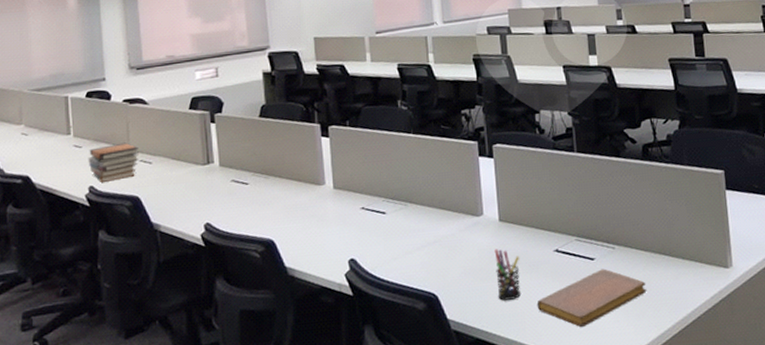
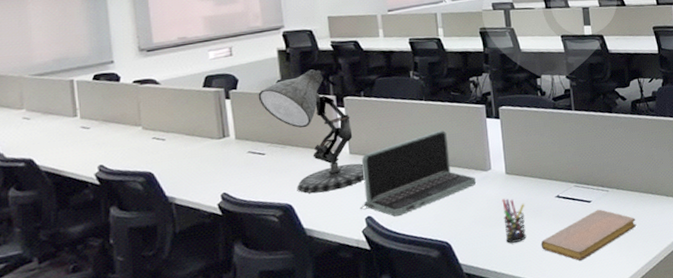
book stack: present [88,142,139,182] -> none [96,121,151,161]
desk lamp: none [242,94,349,230] -> present [258,69,365,194]
laptop: none [343,167,466,261] -> present [360,130,476,217]

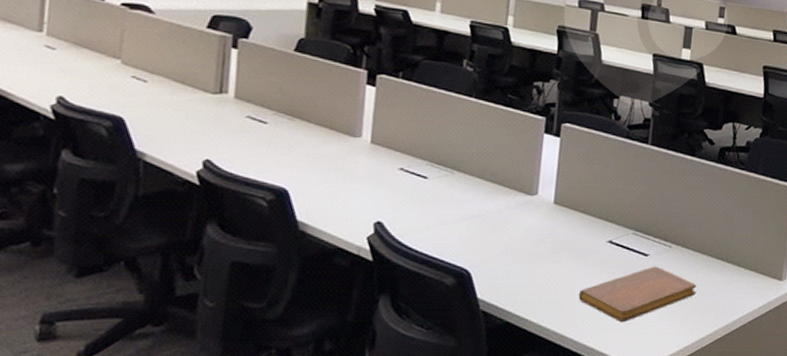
desk lamp: present [258,69,365,194] -> none [272,33,385,183]
laptop: present [360,130,476,217] -> none [369,136,517,228]
pen holder: present [502,198,527,243] -> none [537,231,570,286]

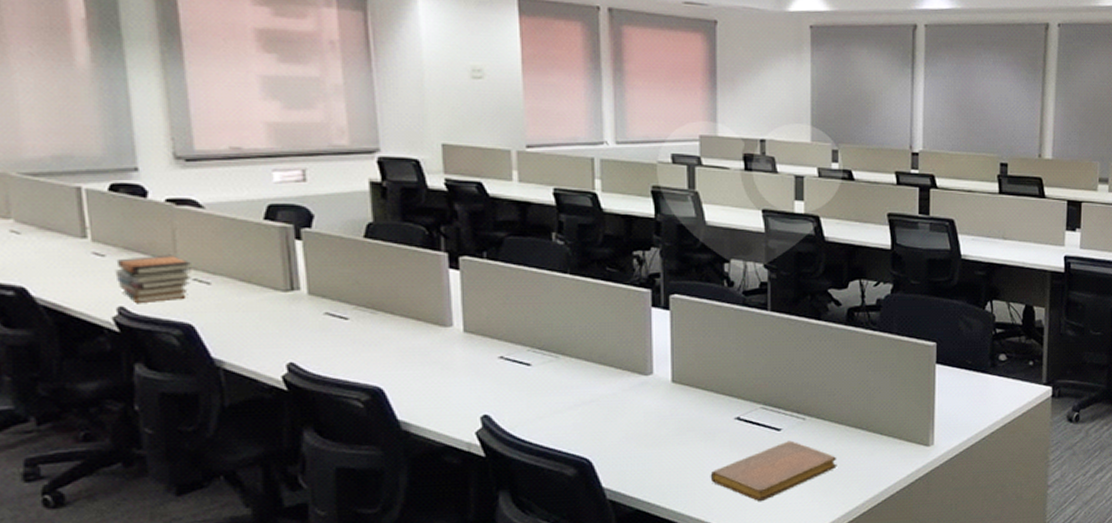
book stack: none [61,52,133,95] -> present [115,254,191,303]

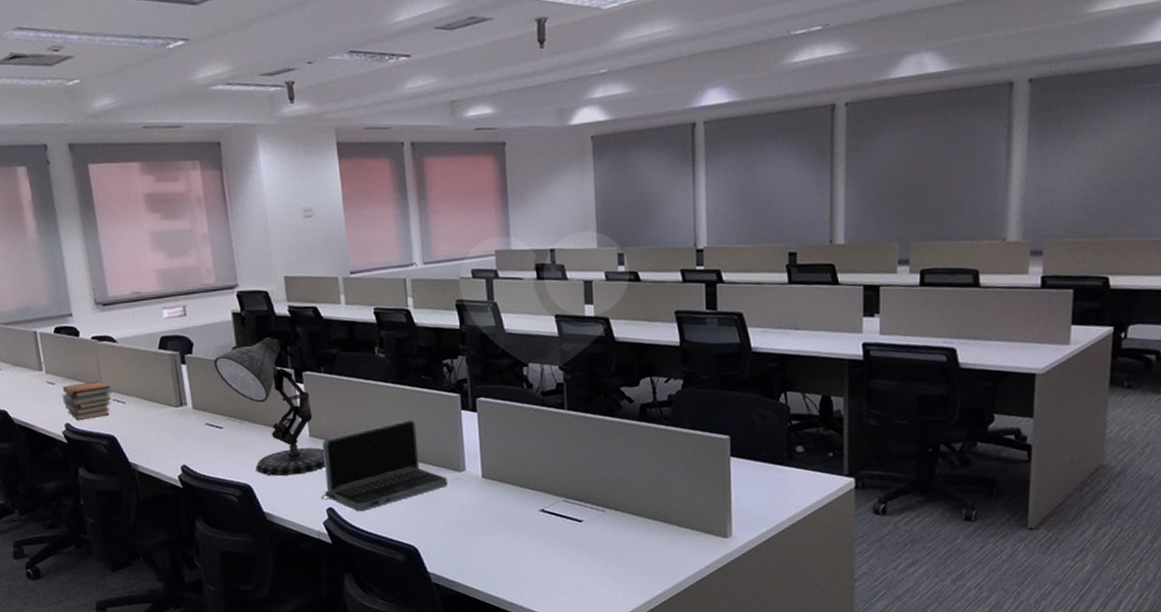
desk lamp: none [341,214,483,378] -> present [214,337,326,476]
laptop: none [474,315,631,419] -> present [320,419,447,511]
notebook: present [710,440,837,501] -> none [520,531,637,587]

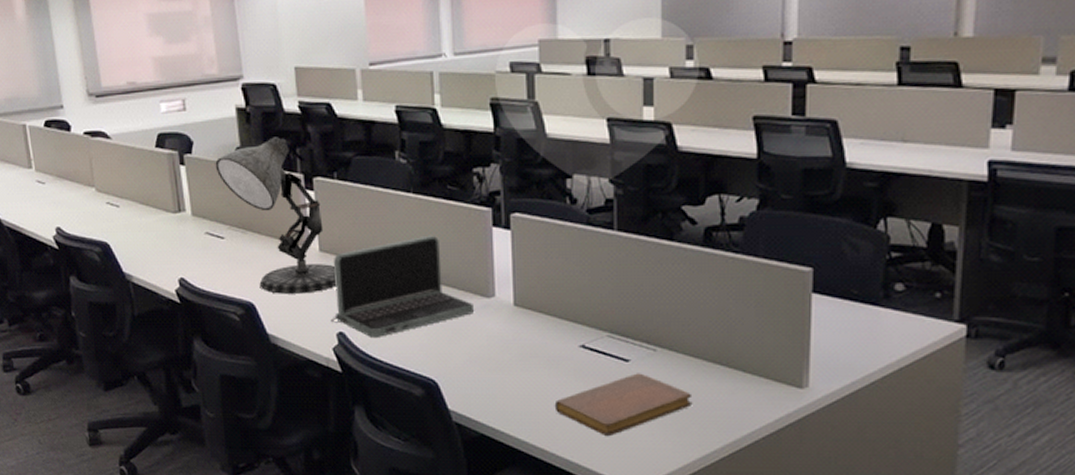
book stack: present [61,381,112,420] -> none [52,181,105,224]
notebook: none [520,531,637,587] -> present [554,373,693,435]

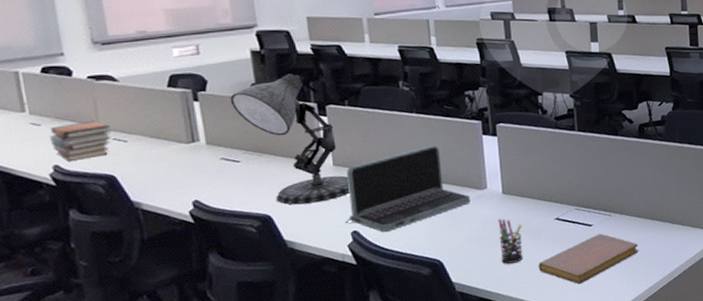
book stack: none [52,181,105,224] -> present [49,120,112,161]
pen holder: none [506,337,537,396] -> present [498,218,524,264]

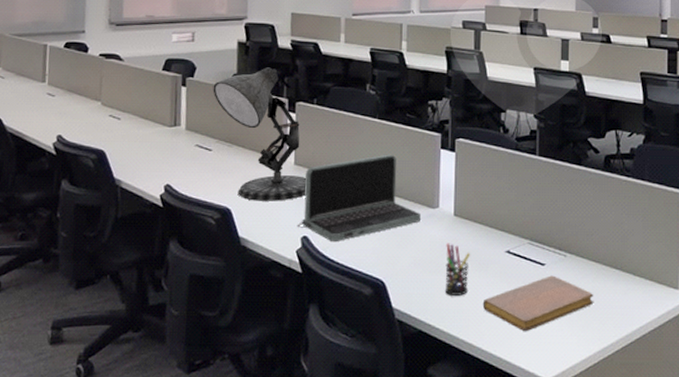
book stack: present [49,120,112,161] -> none [59,96,109,132]

